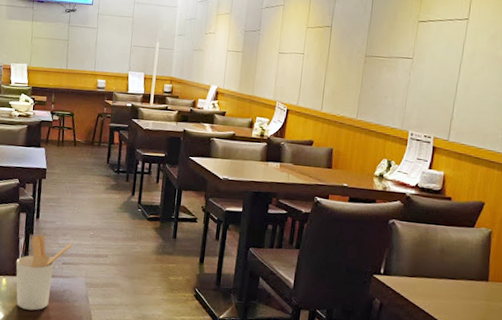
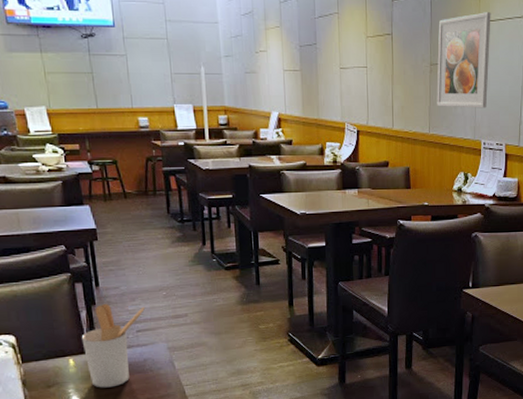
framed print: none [367,13,432,101] -> present [437,12,491,108]

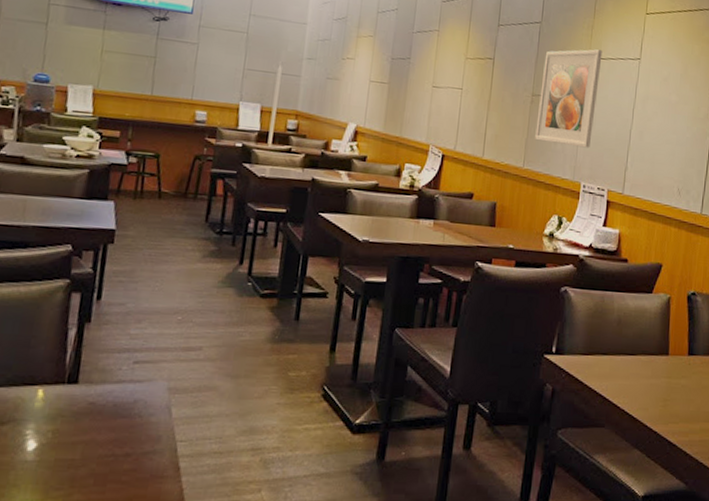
utensil holder: present [81,303,145,388] -> none [58,322,151,434]

